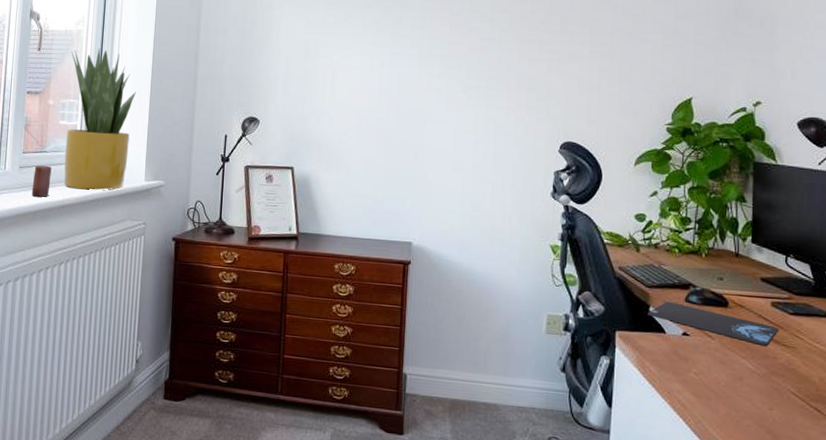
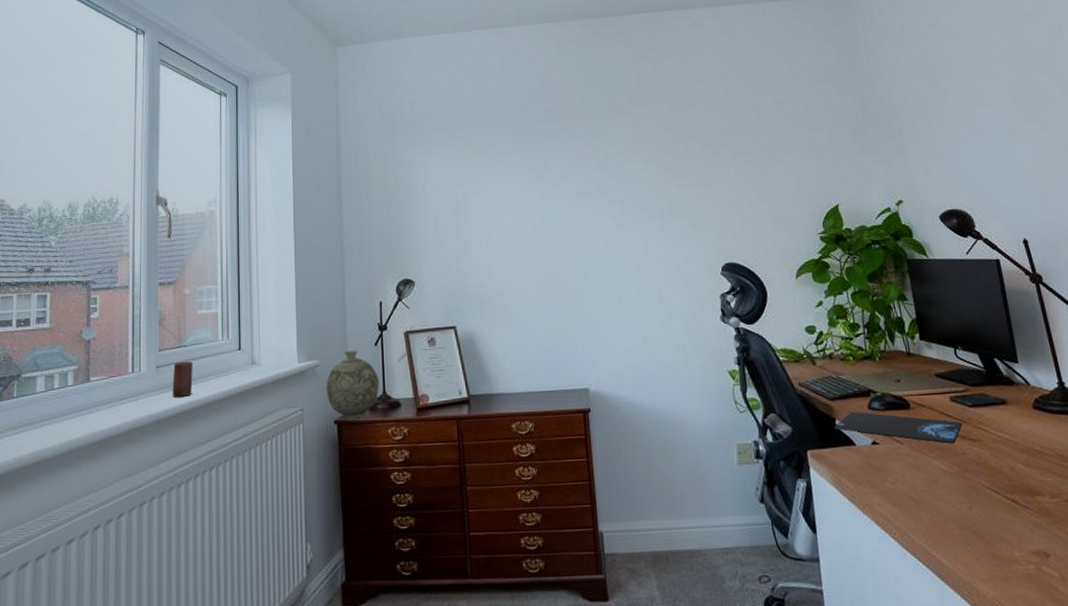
planter: present [64,48,136,191] -> none [204,227,279,383]
decorative vase: none [168,176,217,239] -> present [326,350,379,419]

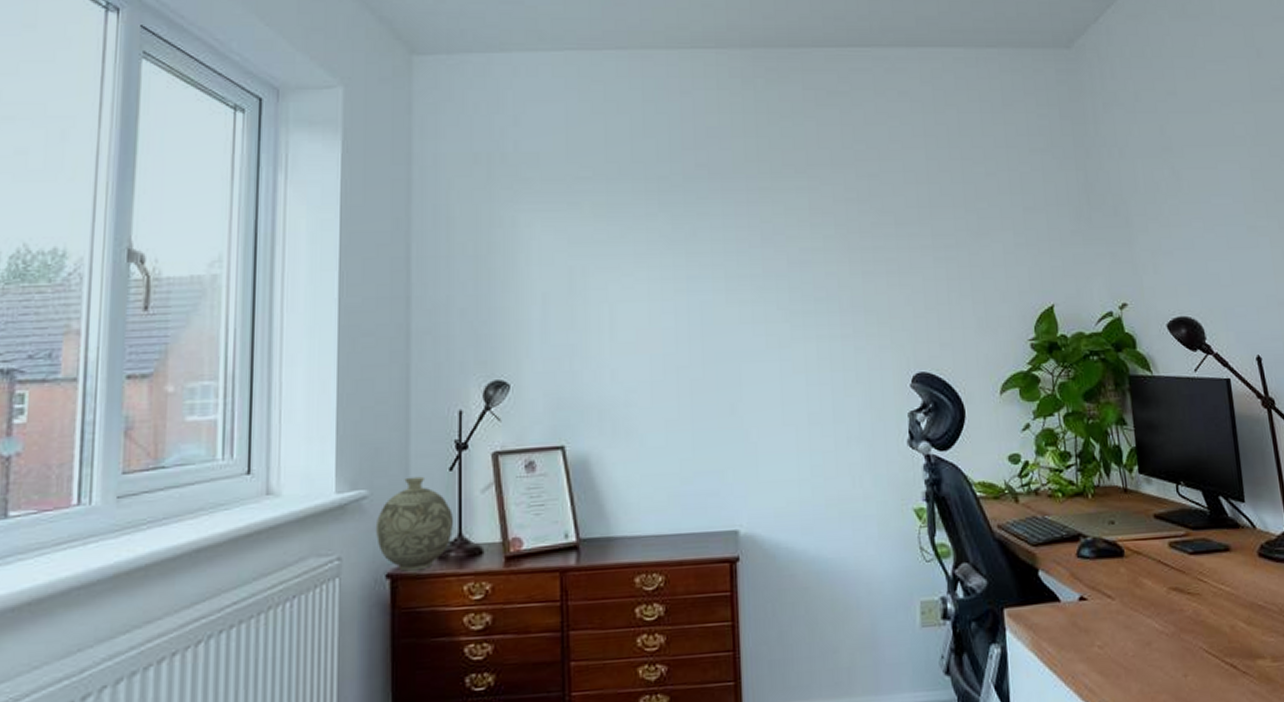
candle: present [172,362,193,397] -> none [140,490,175,541]
mousepad: present [834,411,963,443] -> none [1037,559,1181,598]

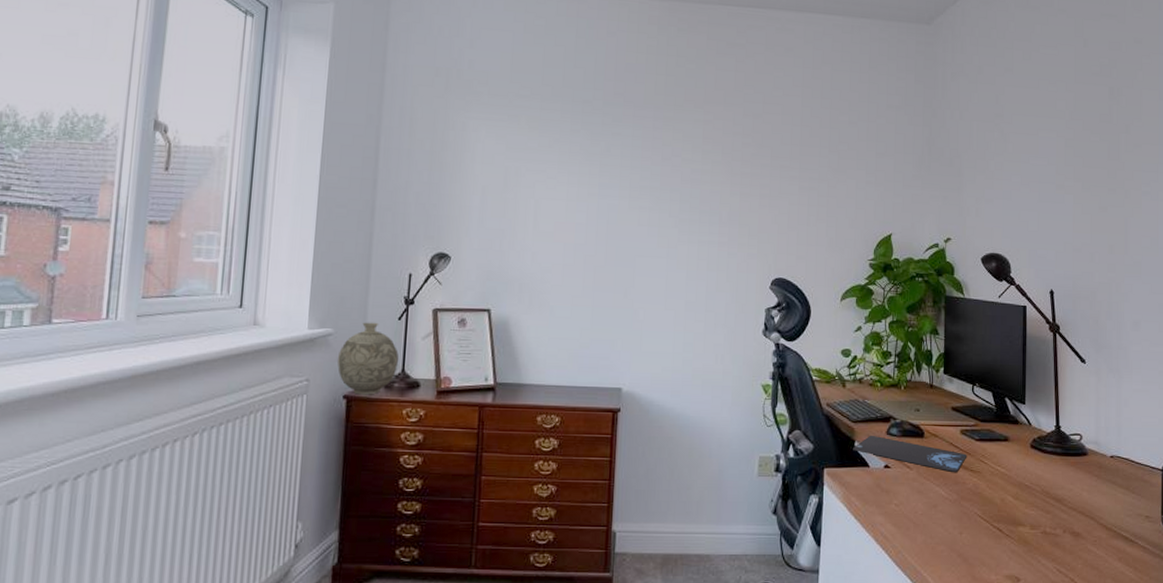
mousepad: none [1037,559,1181,598] -> present [853,435,967,472]

